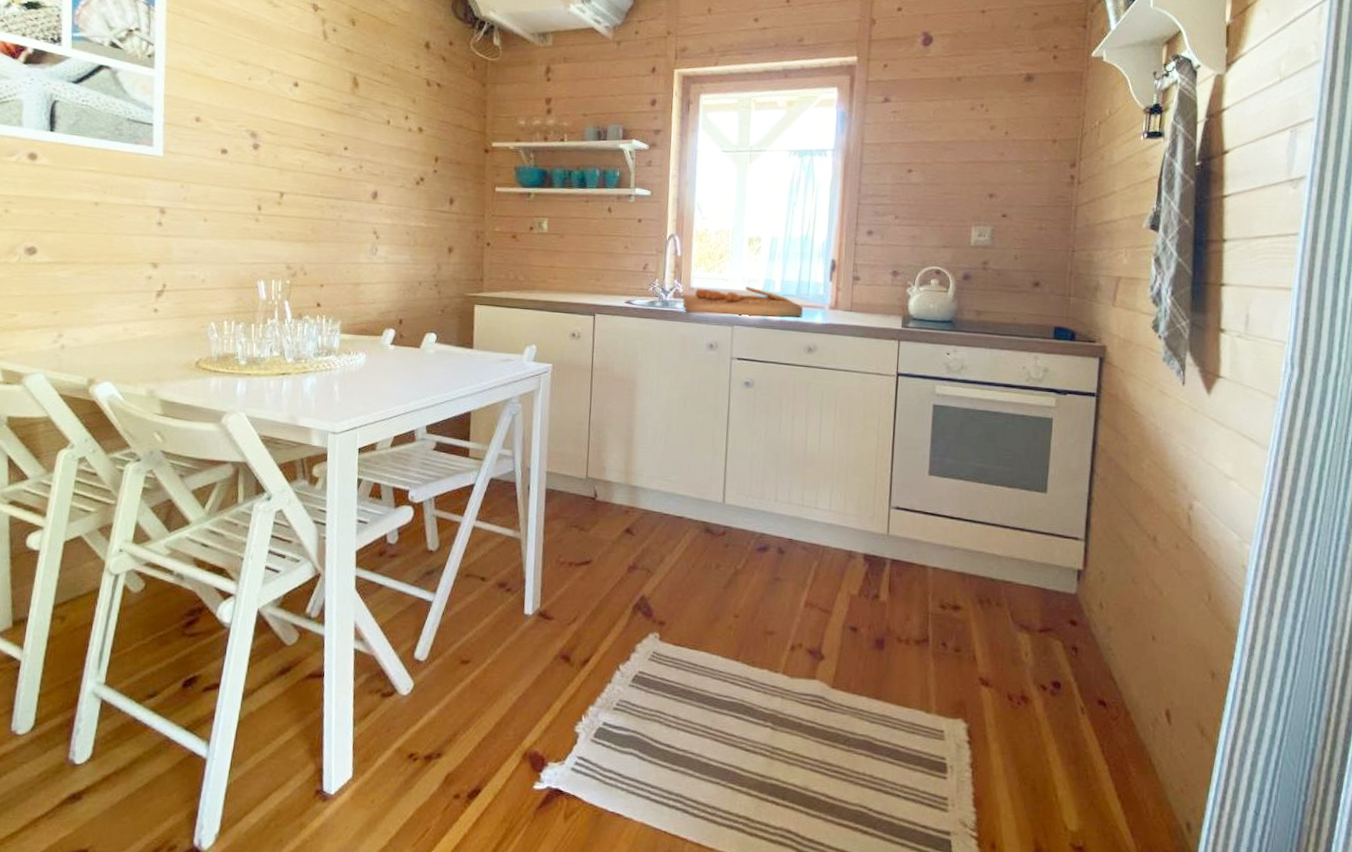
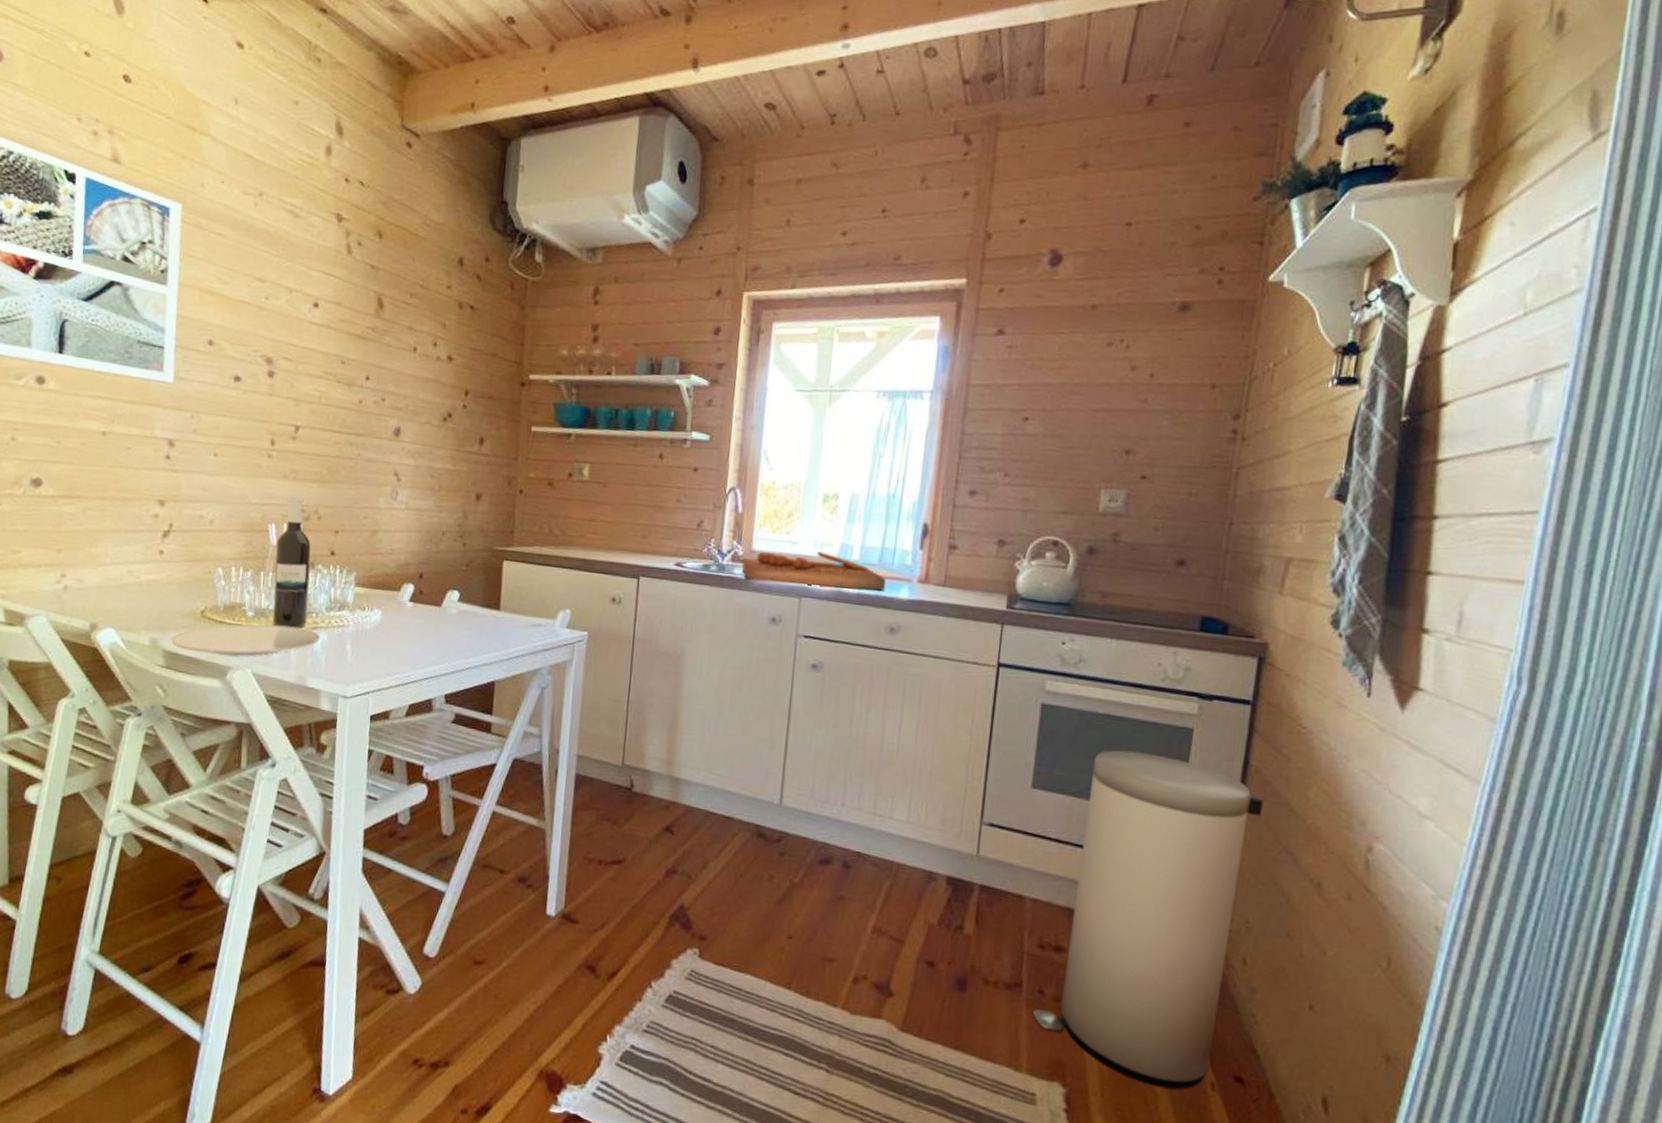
plate: none [166,371,310,401] -> present [170,624,321,656]
wine bottle: none [264,252,299,374] -> present [272,493,311,628]
pedal bin: none [937,439,1109,716] -> present [1032,750,1264,1089]

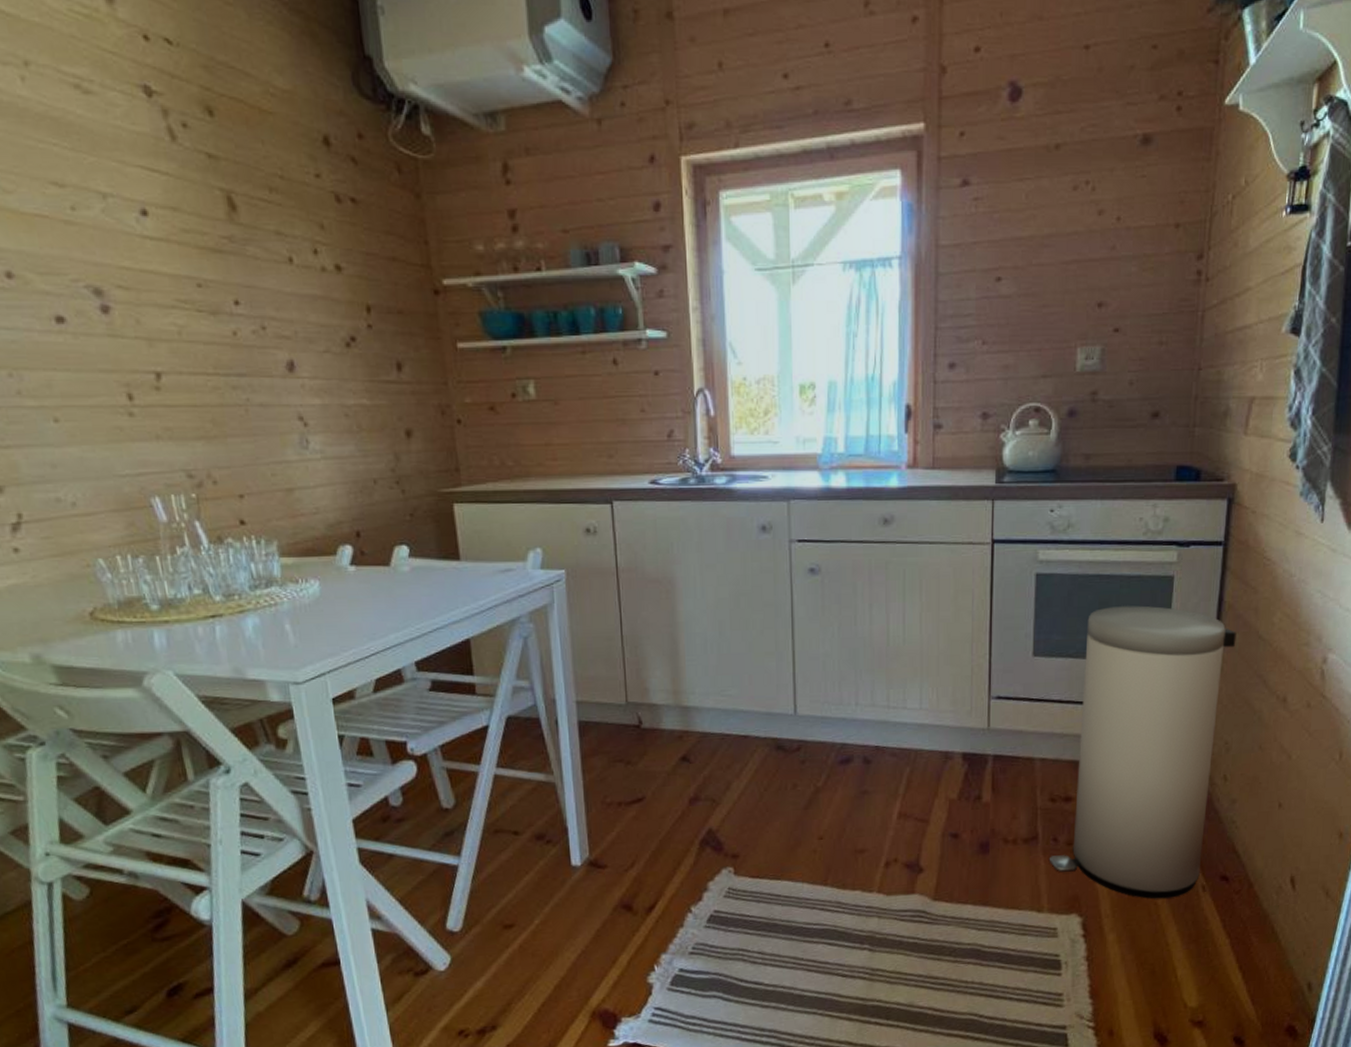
plate: present [170,624,321,656] -> none [57,614,251,661]
wine bottle: present [272,493,311,628] -> none [166,456,230,616]
cutting board: present [741,551,887,591] -> none [722,448,875,491]

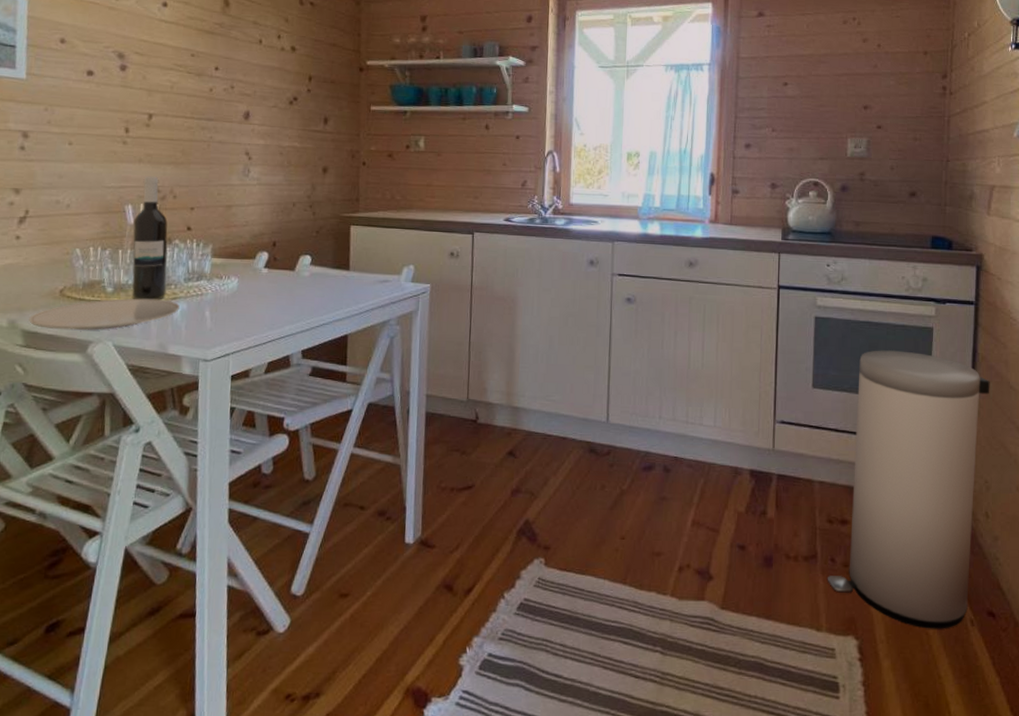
plate: none [57,614,251,661] -> present [29,298,180,330]
wine bottle: none [166,456,230,616] -> present [131,176,168,300]

